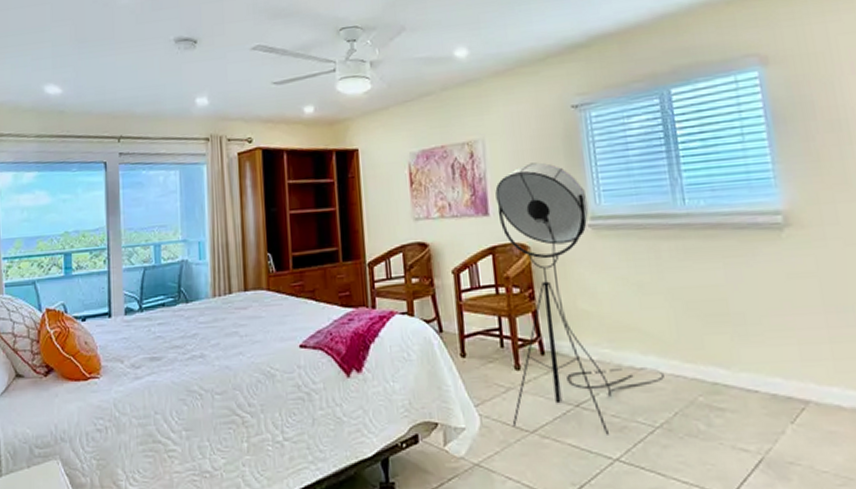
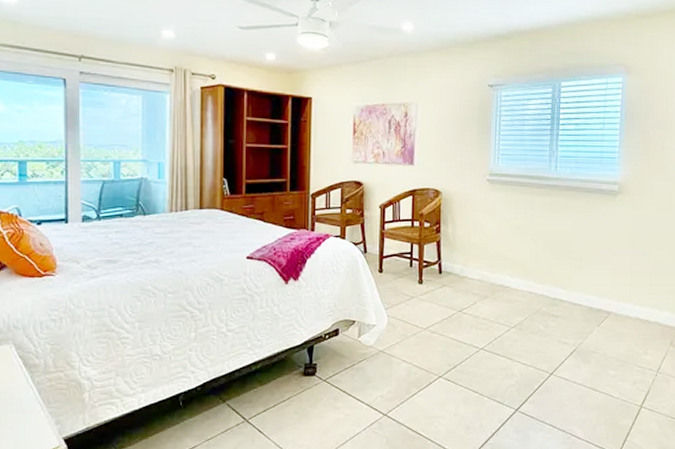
floor lamp: present [495,162,664,435] -> none [411,127,522,332]

